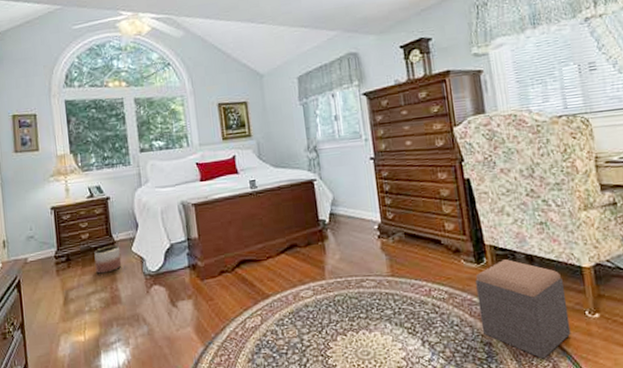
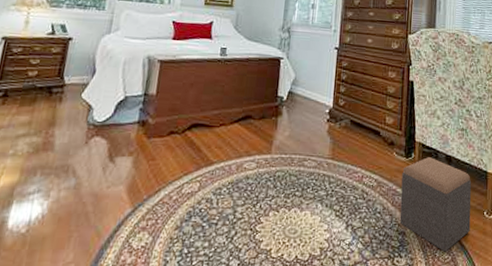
planter: present [94,245,122,274] -> none [34,87,68,116]

